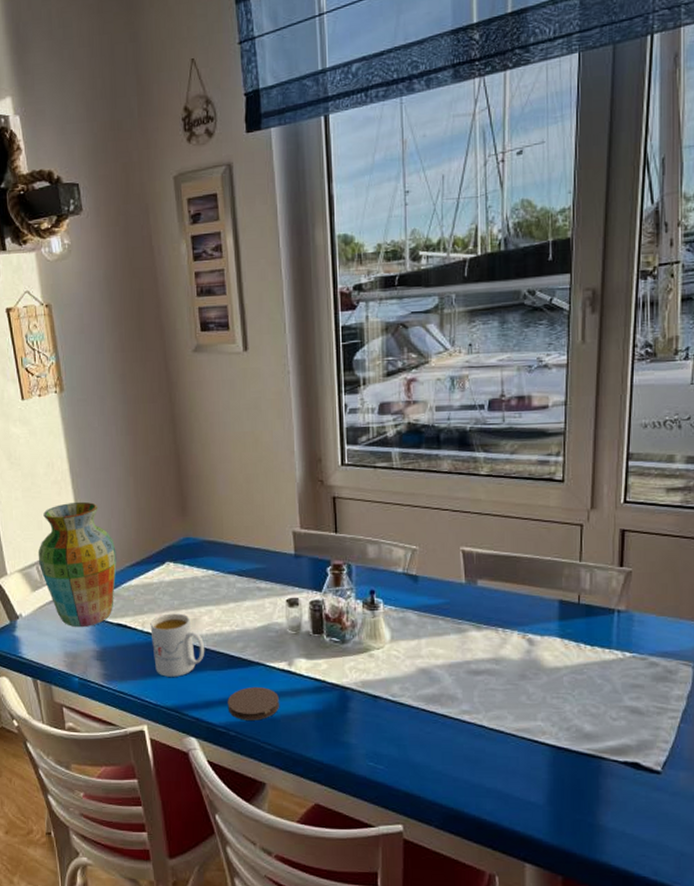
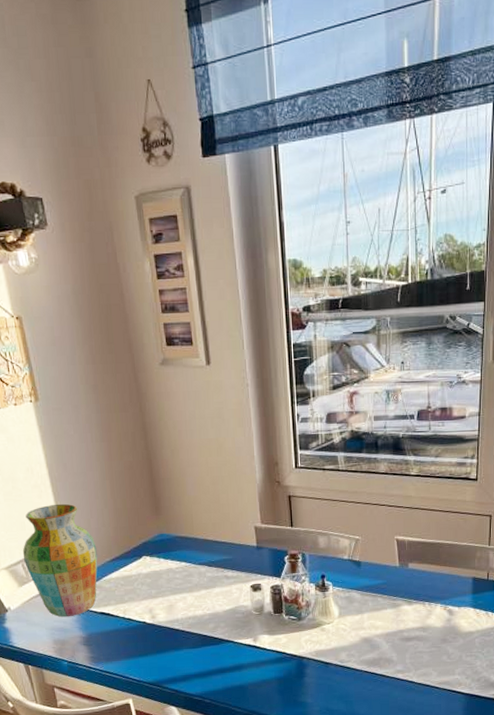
mug: present [150,613,204,677] -> none [131,601,180,656]
coaster: present [227,687,279,721] -> none [202,661,247,689]

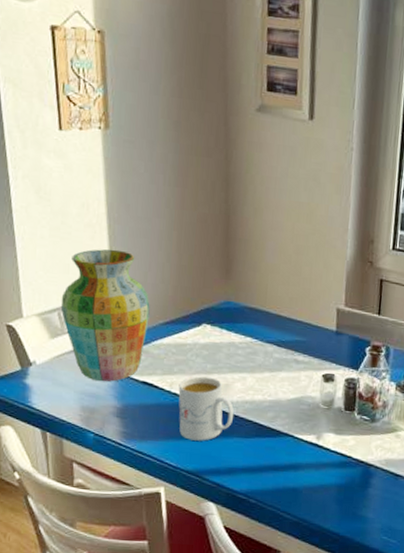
mug: none [131,601,180,656] -> present [178,376,234,441]

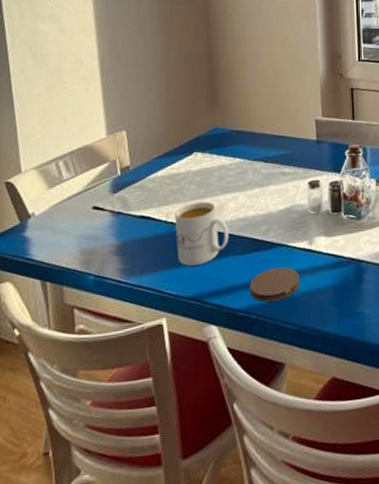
vase: present [60,249,150,382] -> none [58,96,144,222]
coaster: none [250,457,304,490] -> present [249,267,299,302]

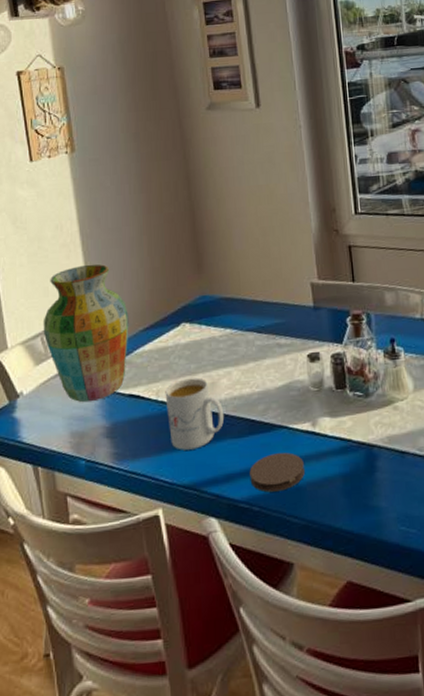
vase: none [58,96,144,222] -> present [43,263,129,402]

